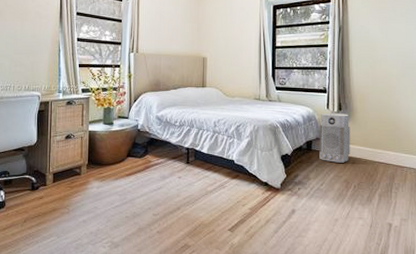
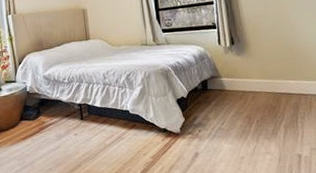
air purifier: present [319,113,350,163] -> none [212,47,249,100]

